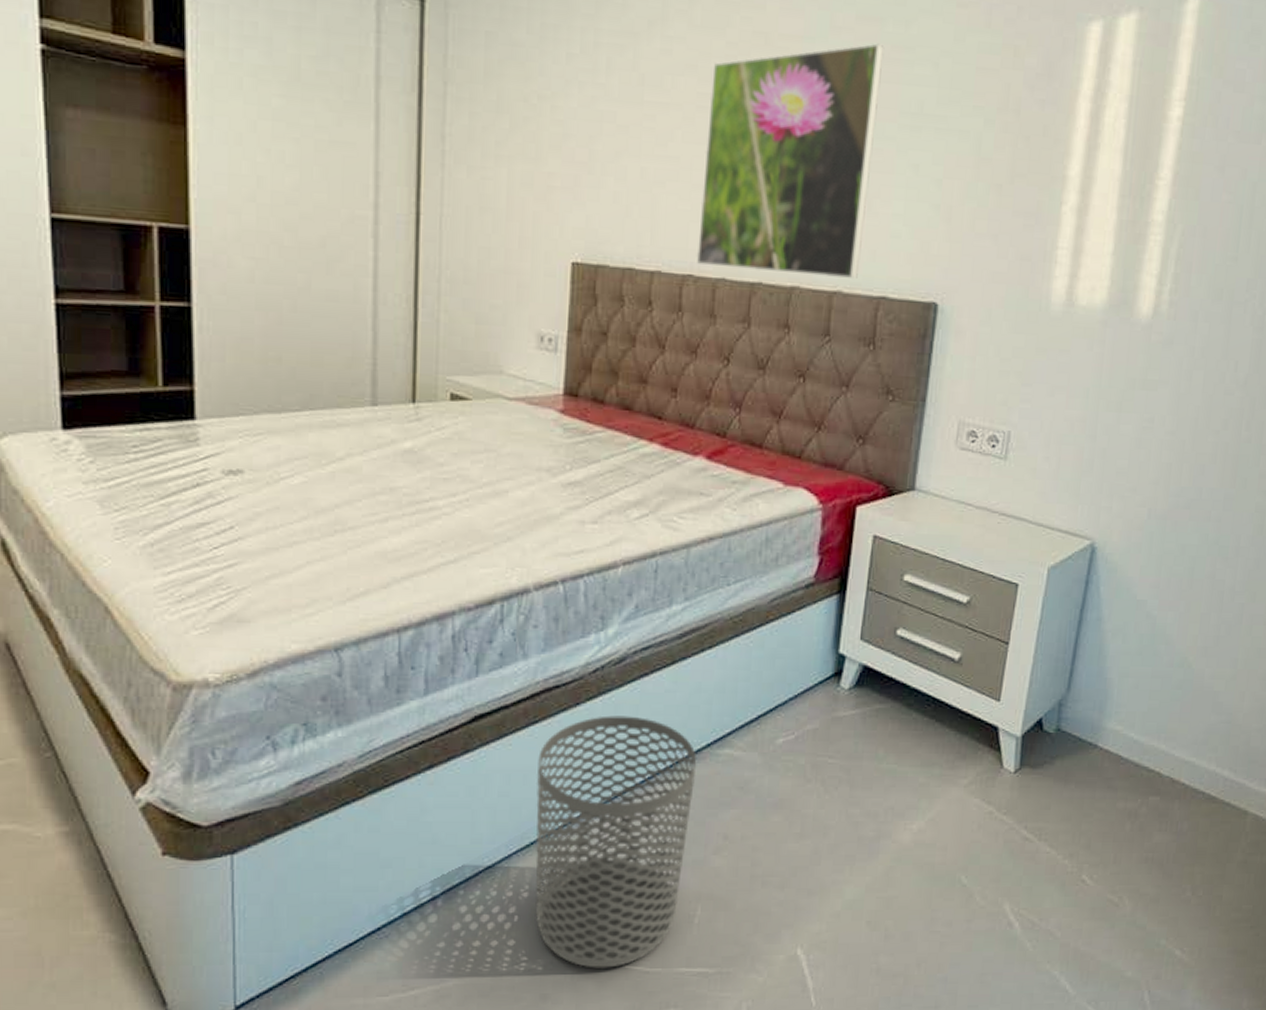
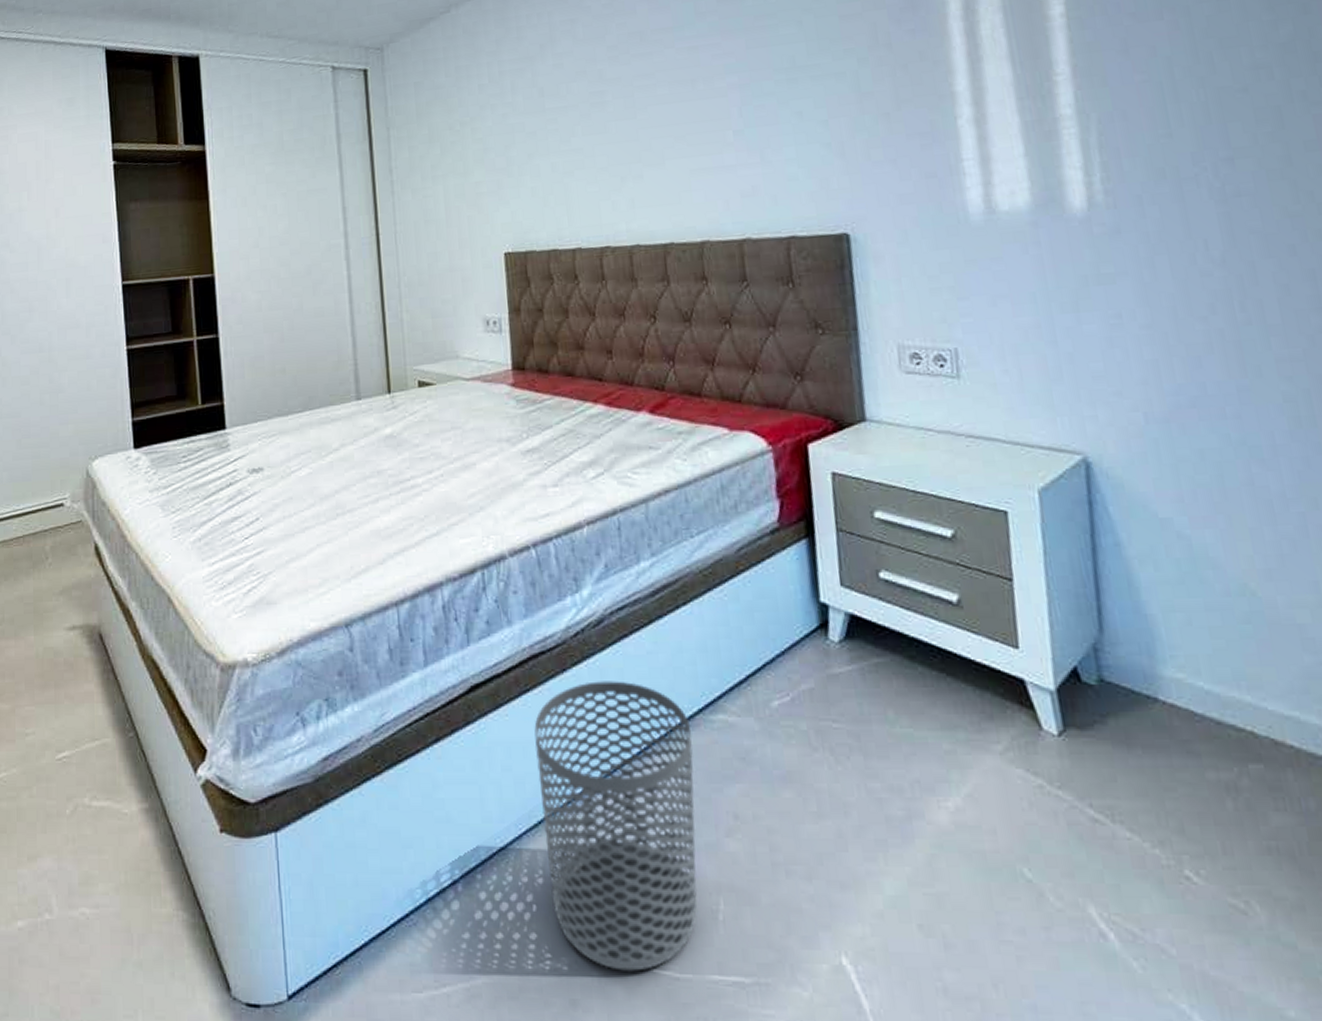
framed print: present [696,43,885,278] -> none [599,17,764,236]

